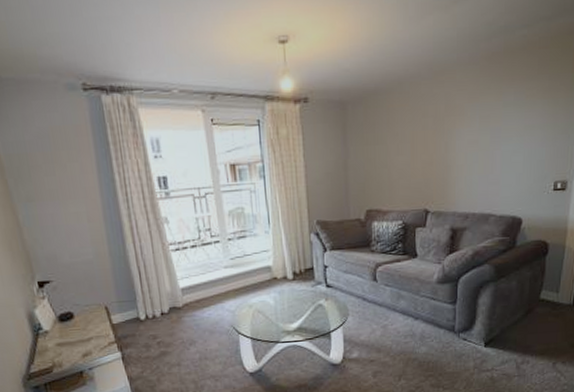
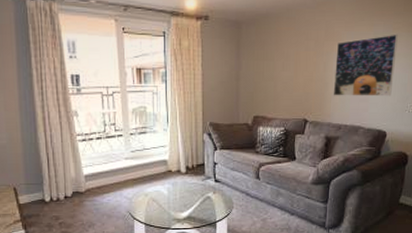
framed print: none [457,102,532,181] -> present [333,34,398,97]

